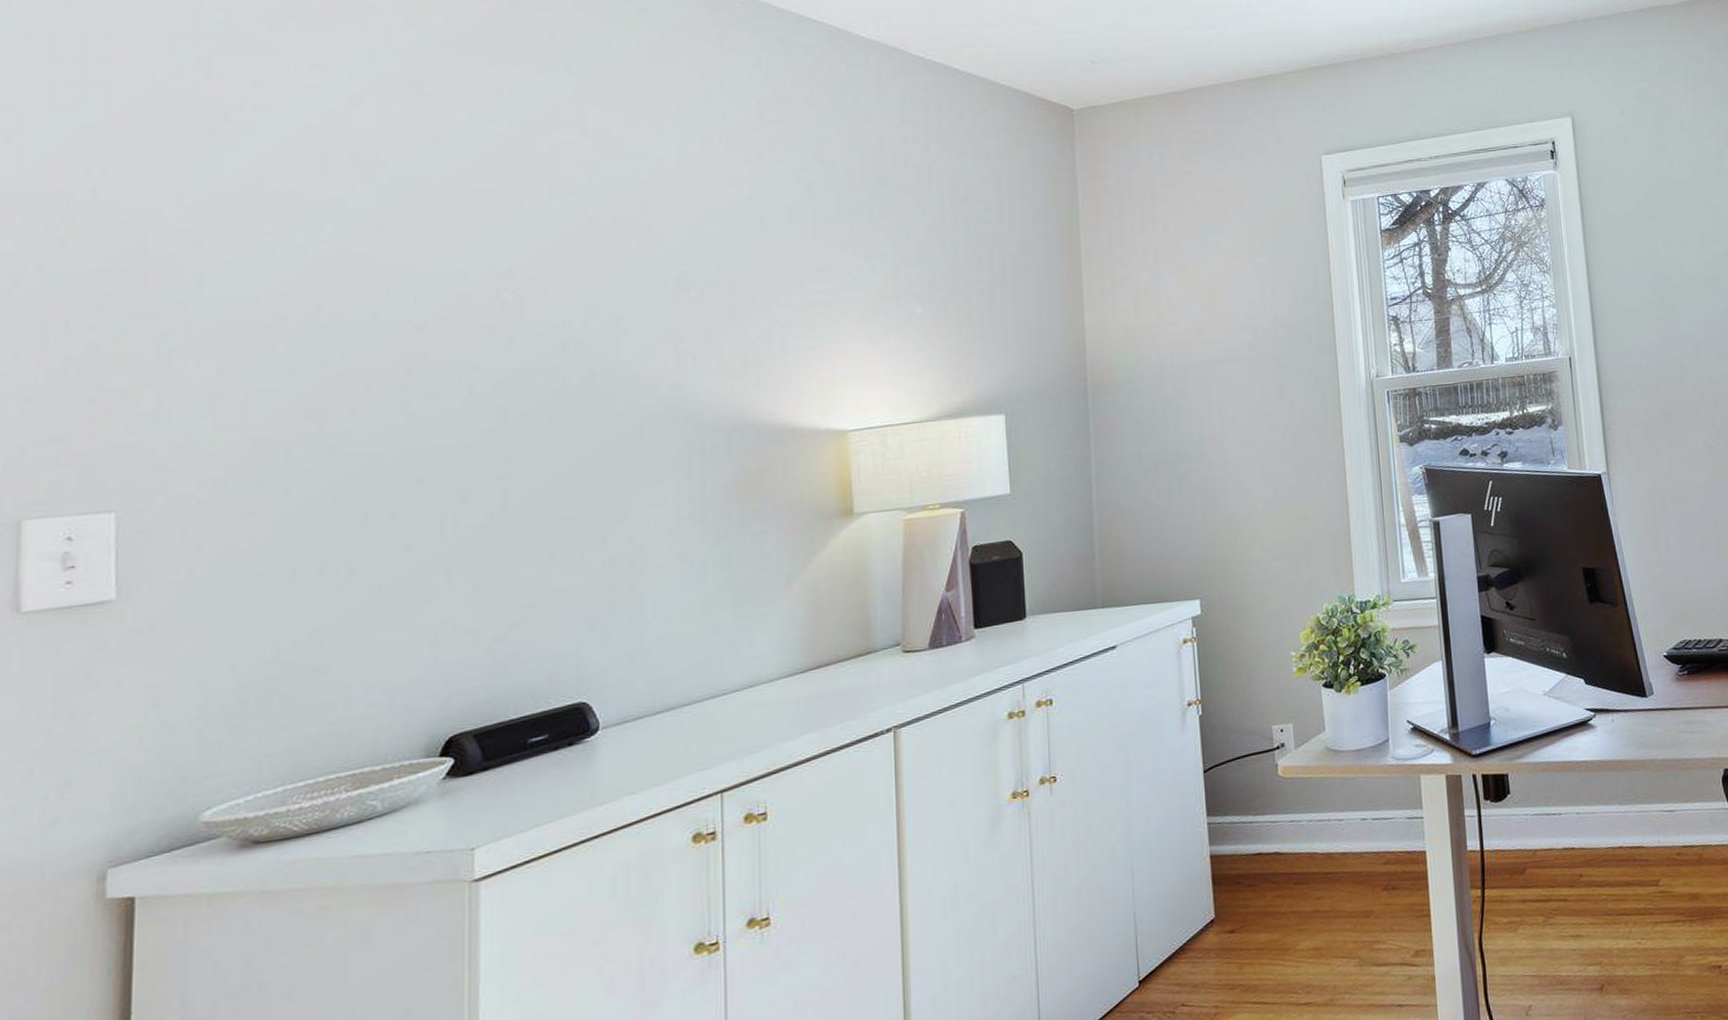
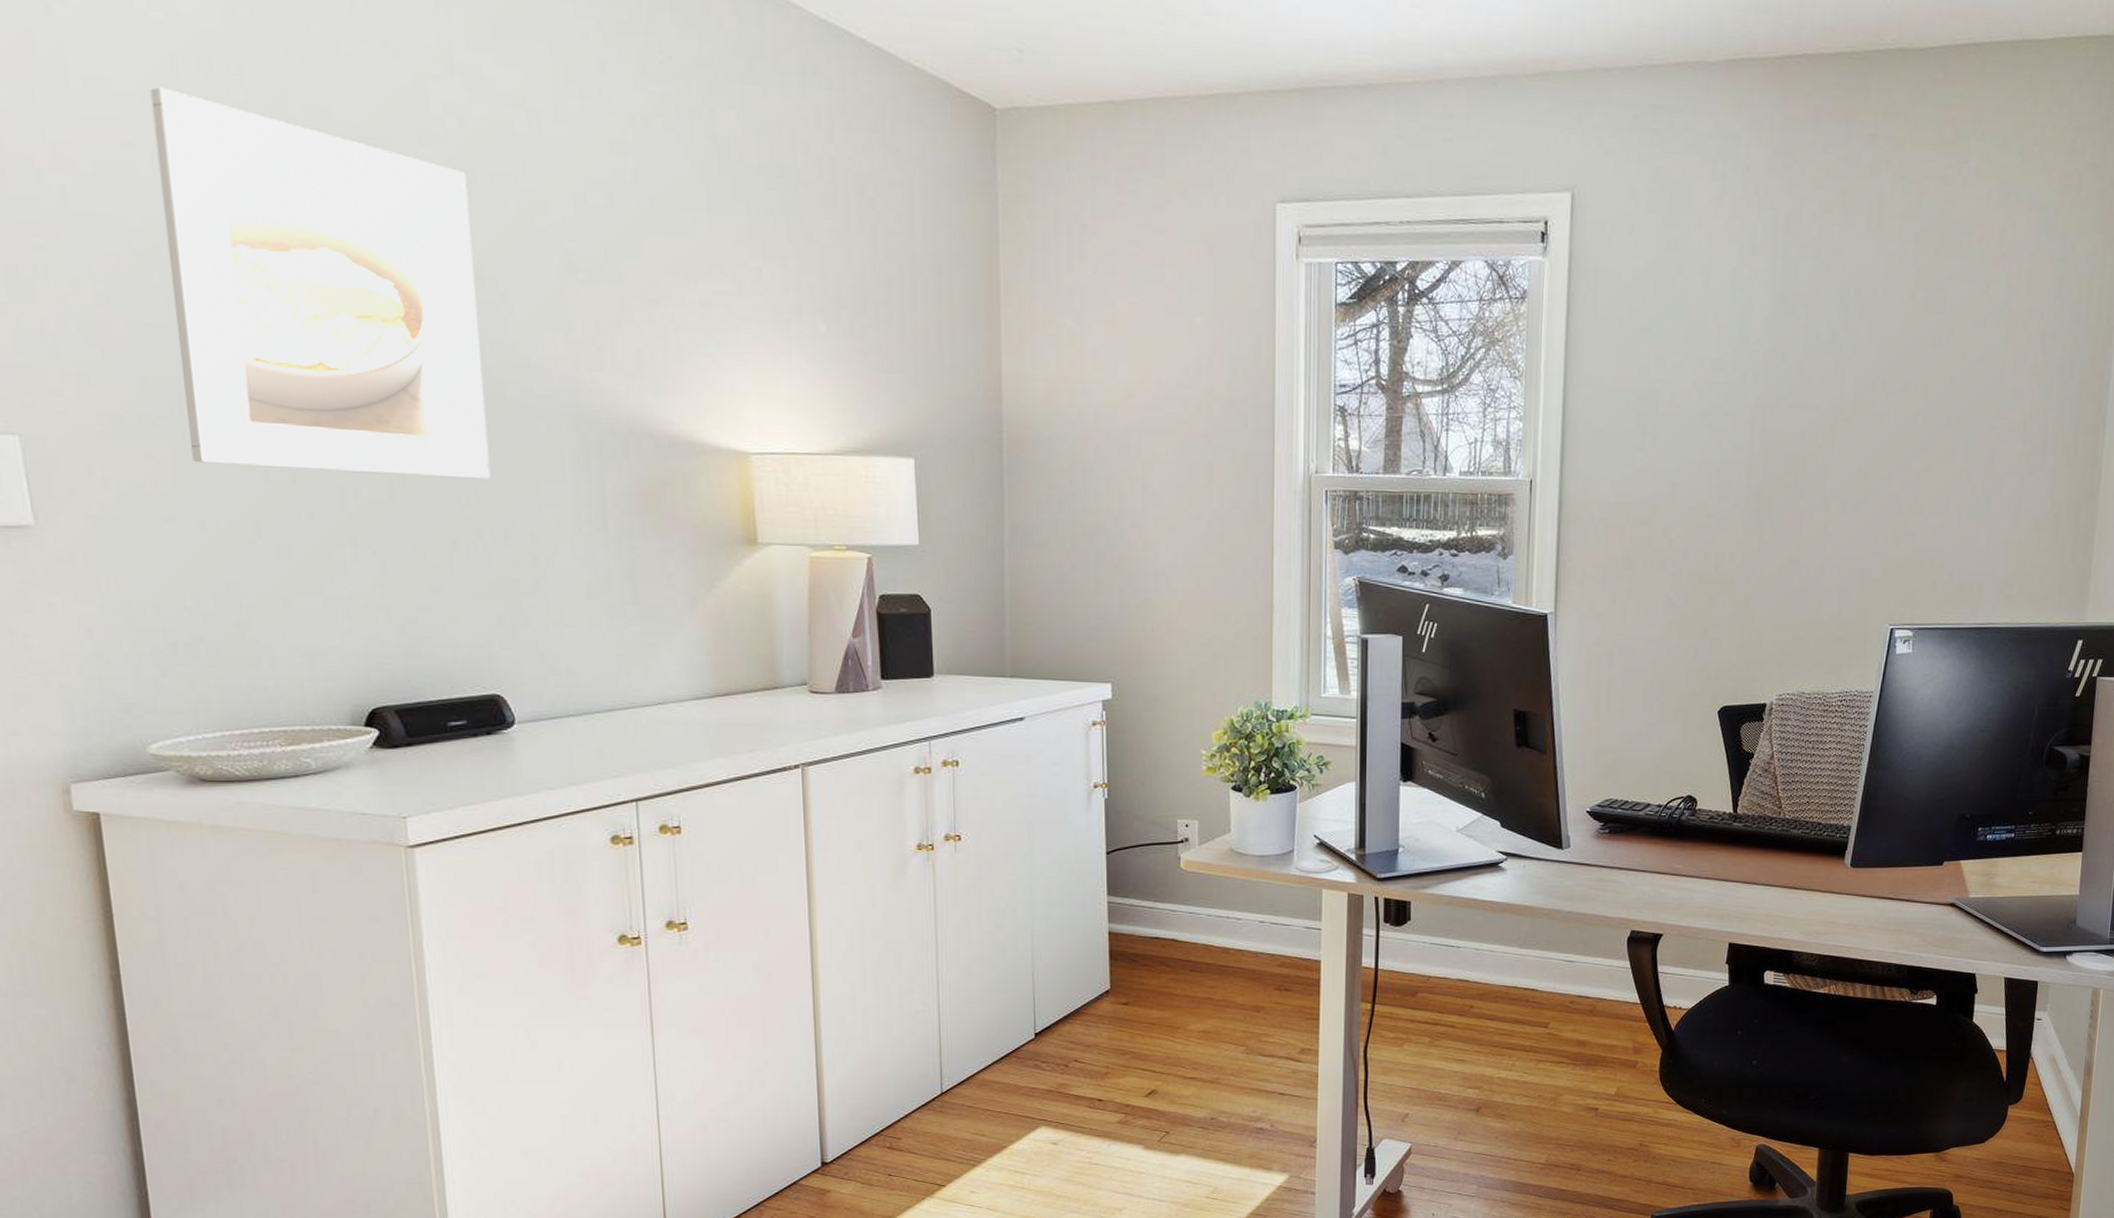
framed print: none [291,180,593,515] -> present [150,87,491,479]

